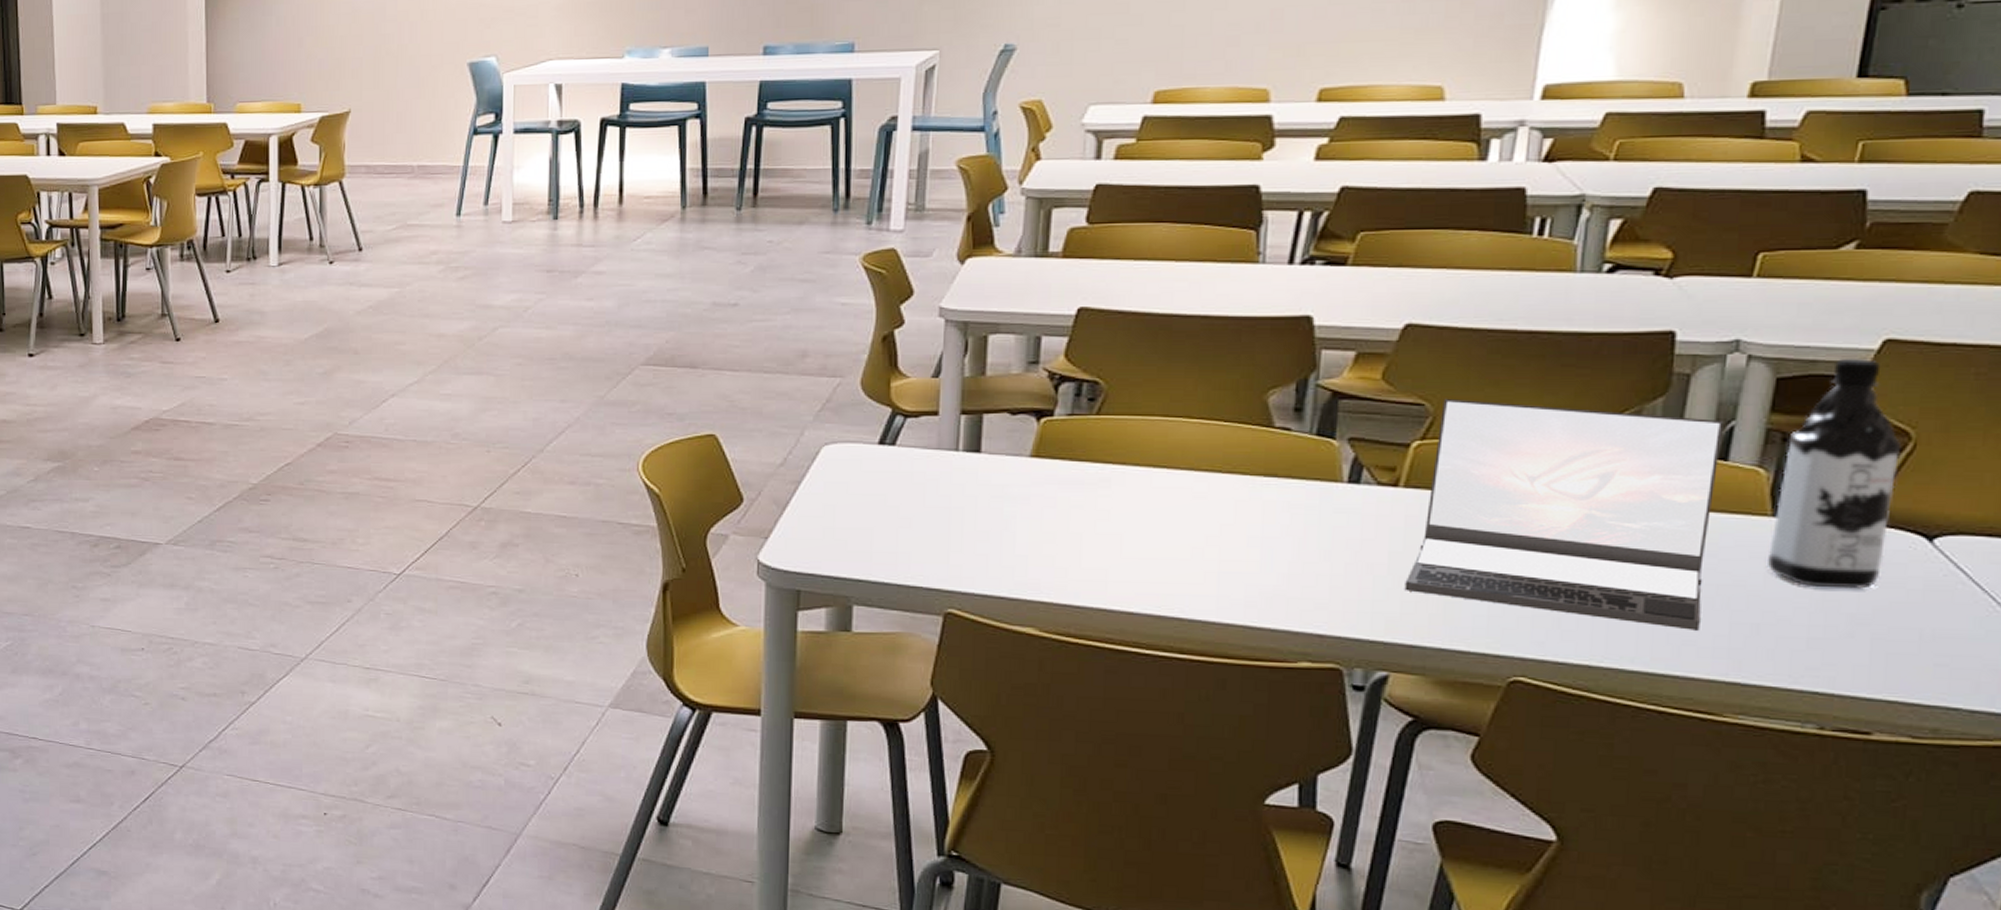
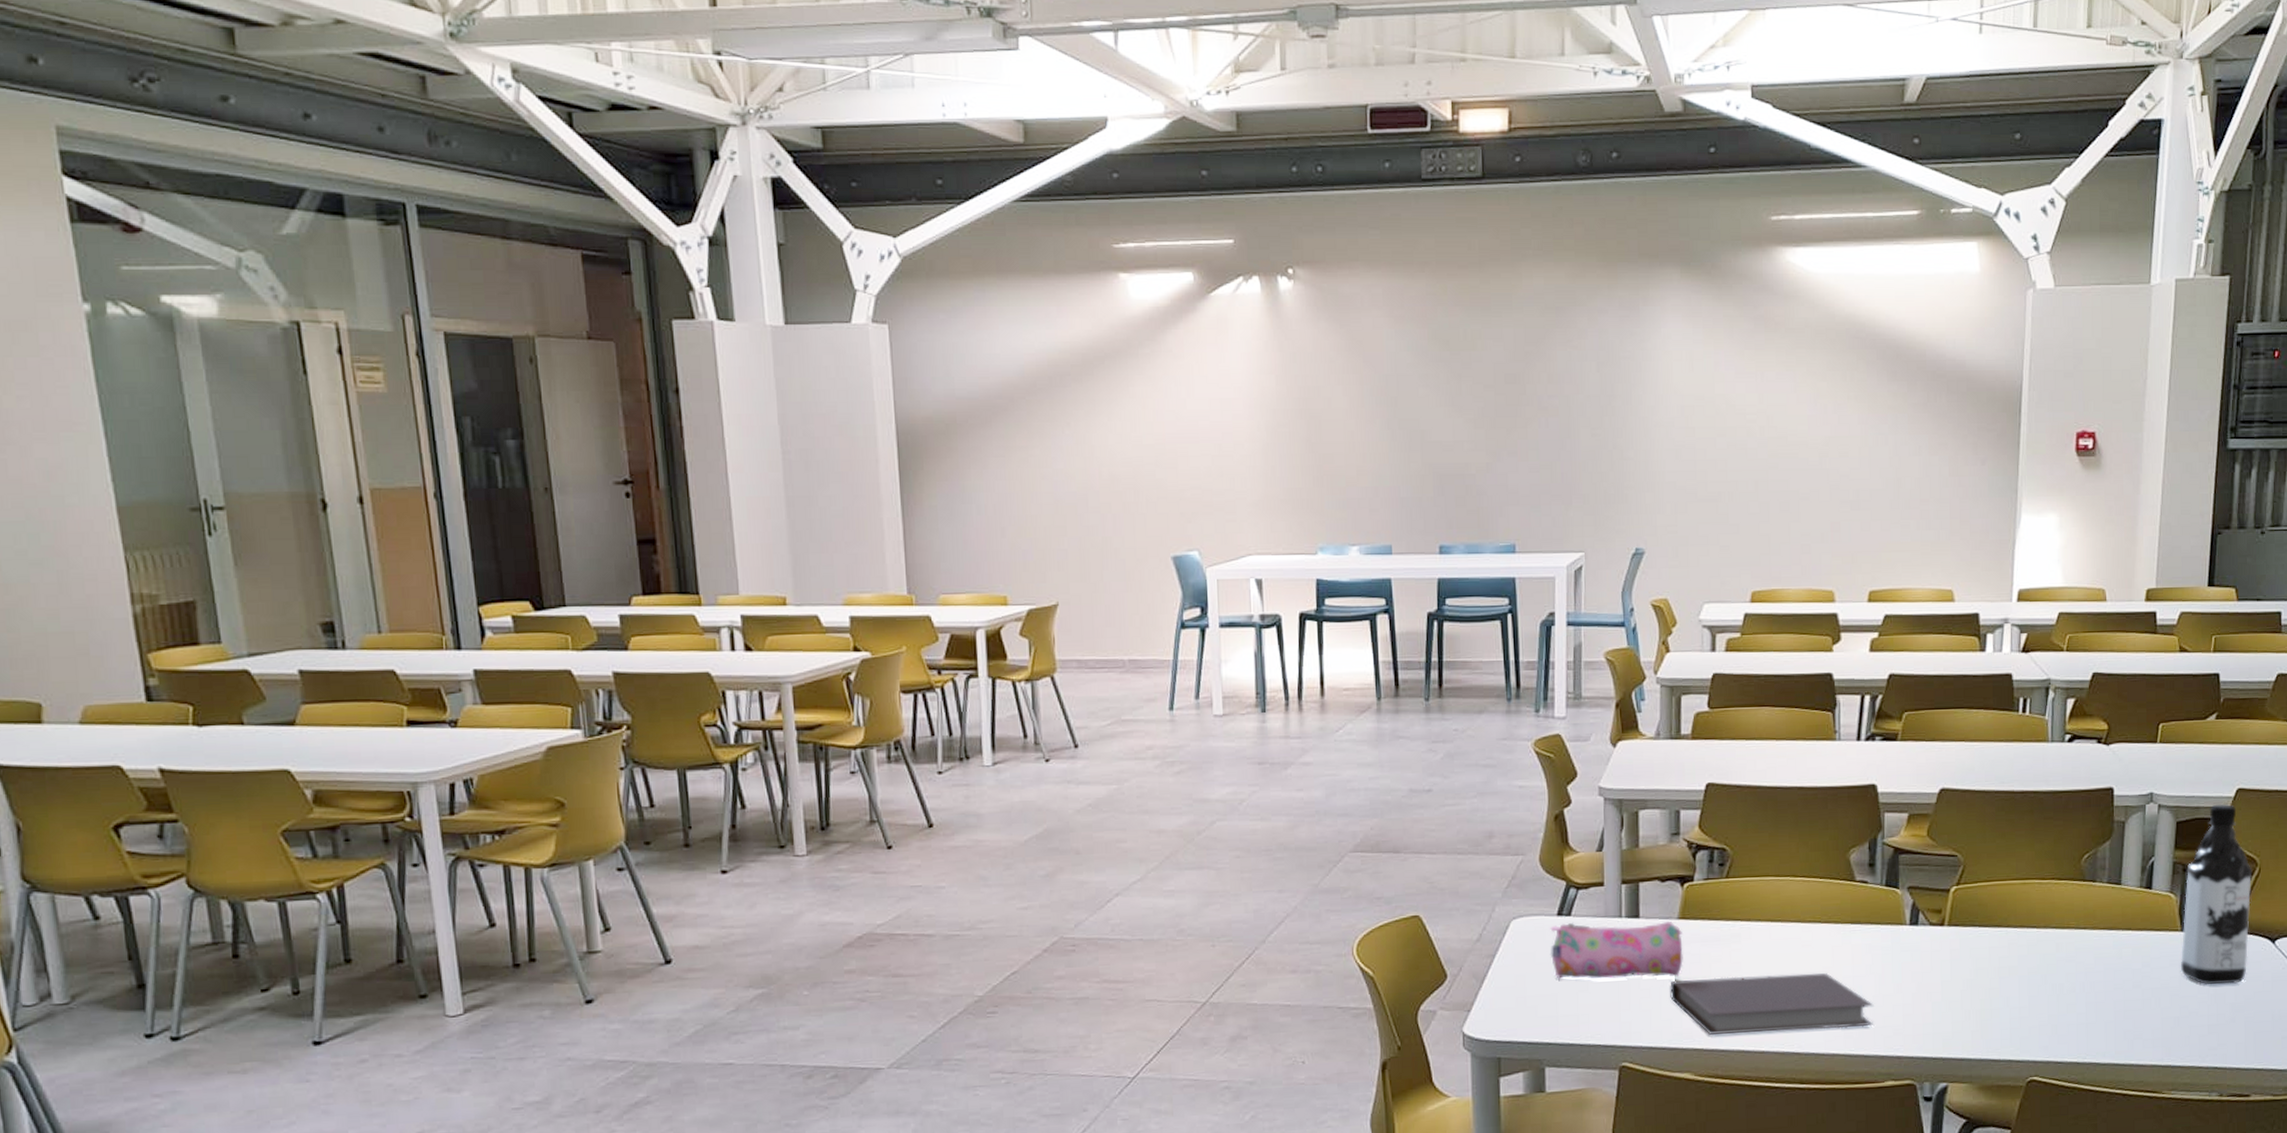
pencil case: none [866,452,1035,521] -> present [1550,922,1683,979]
notebook: none [1014,525,1289,597] -> present [1670,972,1874,1036]
laptop: present [1404,398,1724,631] -> none [1953,849,2148,1027]

